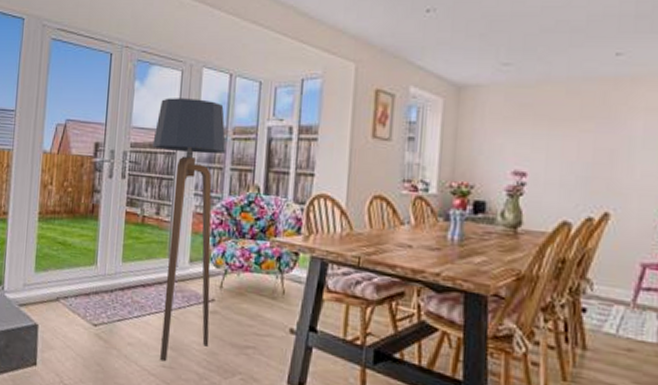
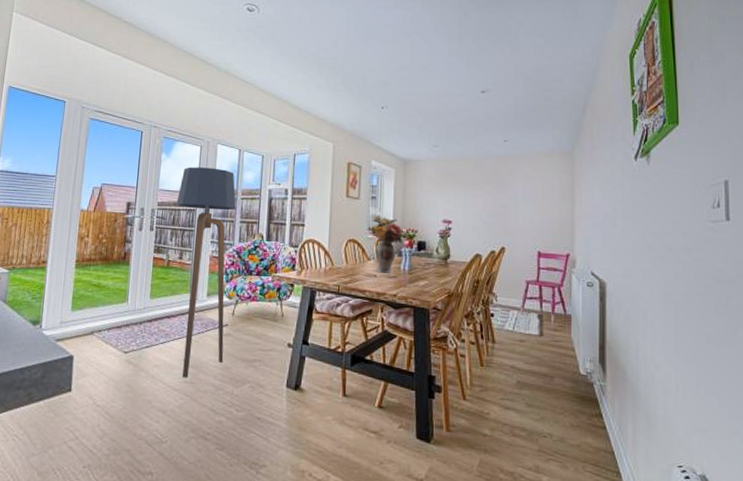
flower arrangement: none [401,162,454,244] -> present [368,214,404,273]

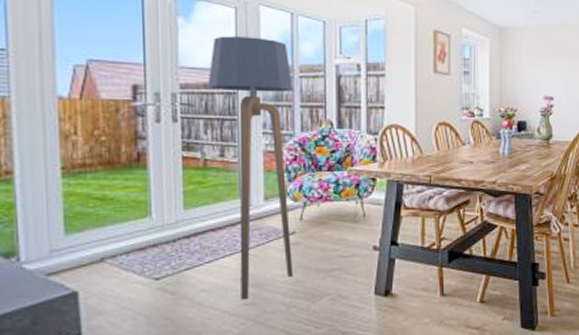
flower arrangement: present [368,214,404,273] -> none [461,92,502,159]

